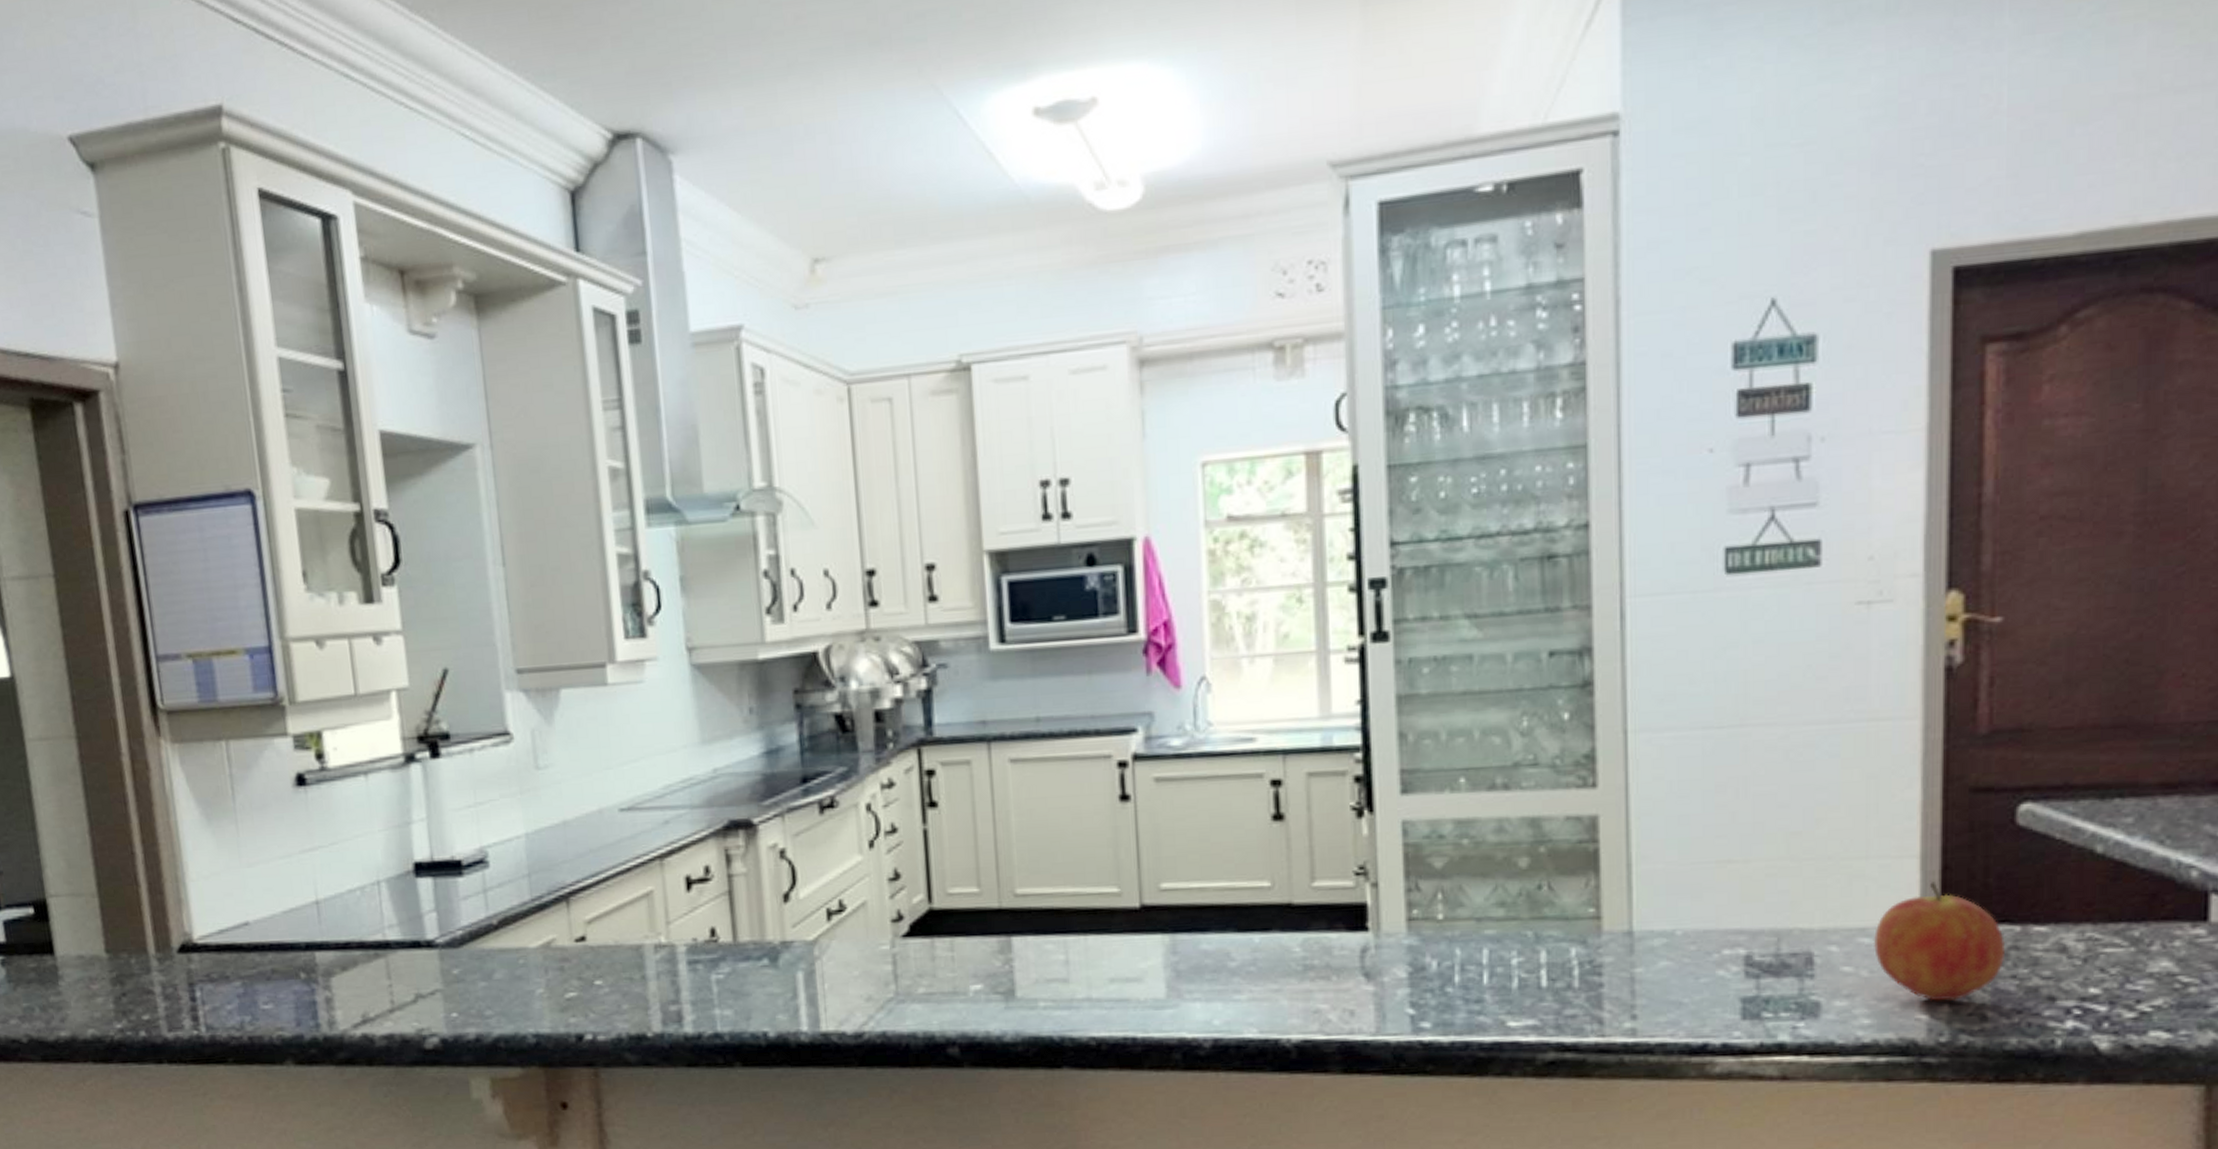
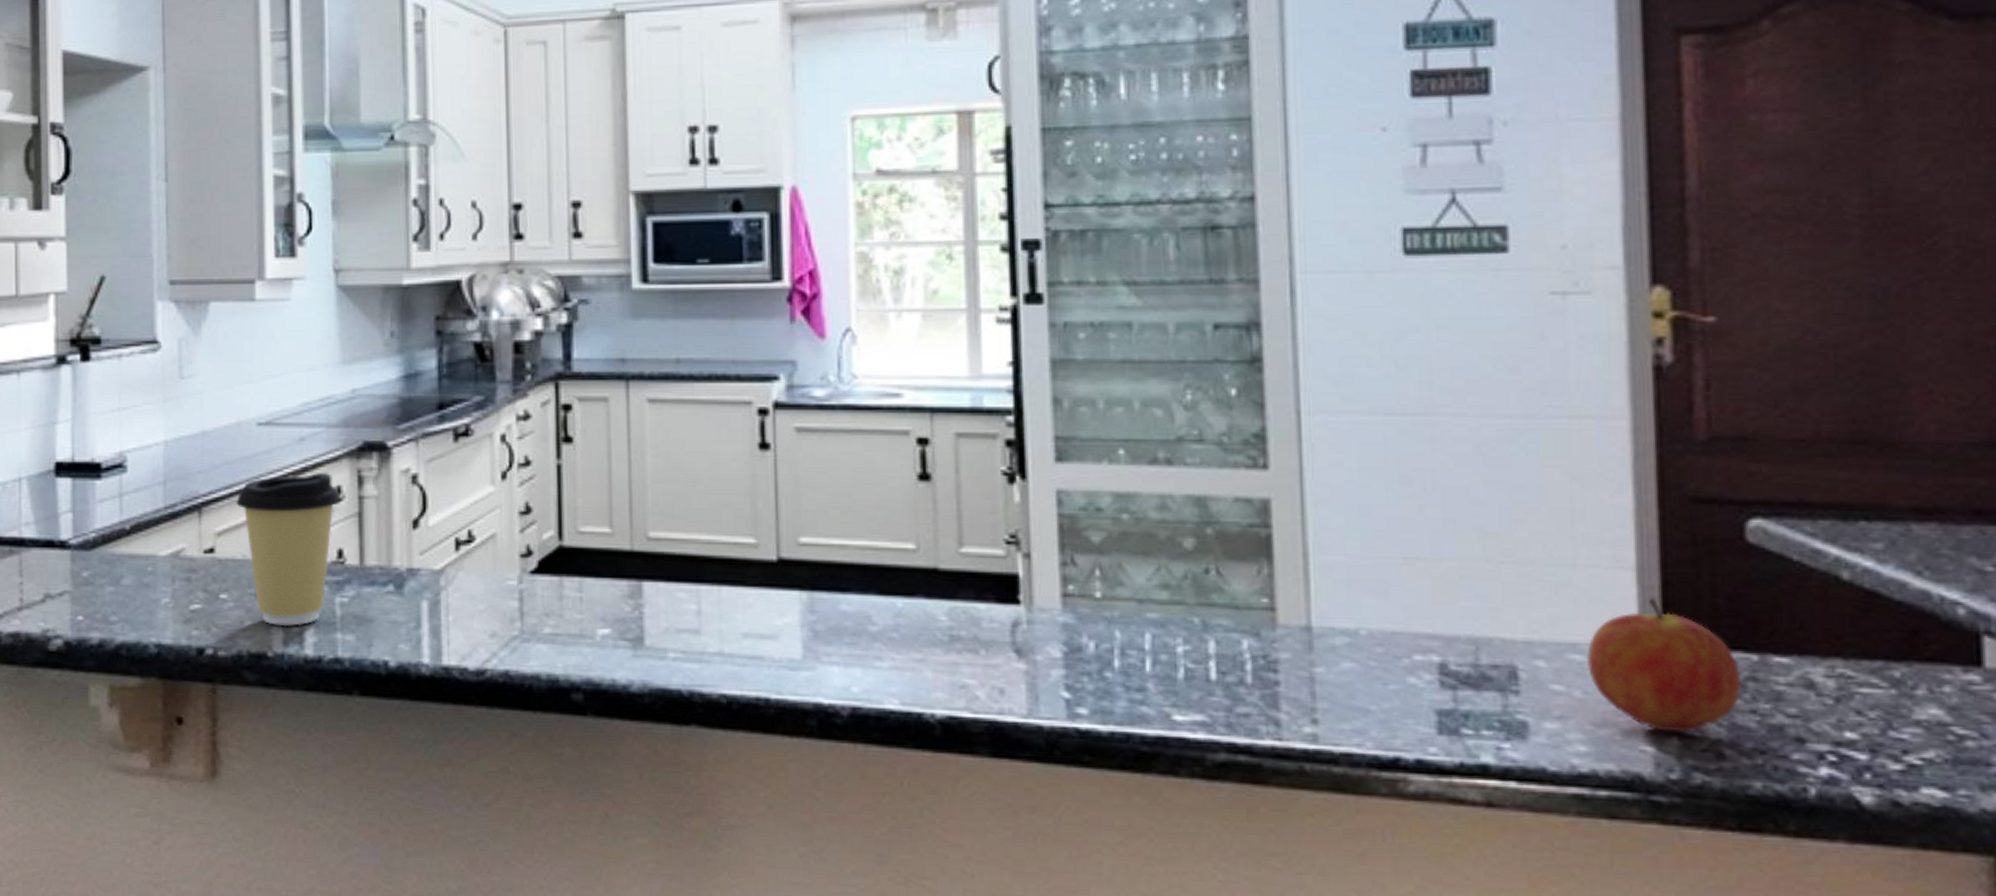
coffee cup: none [604,853,710,1007] -> present [236,472,341,626]

